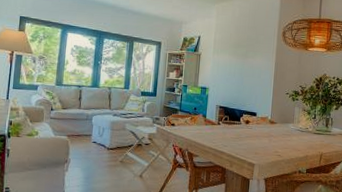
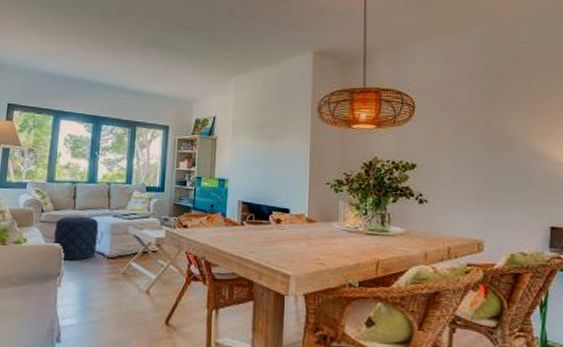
pouf: none [61,114,101,151] -> present [52,216,99,261]

